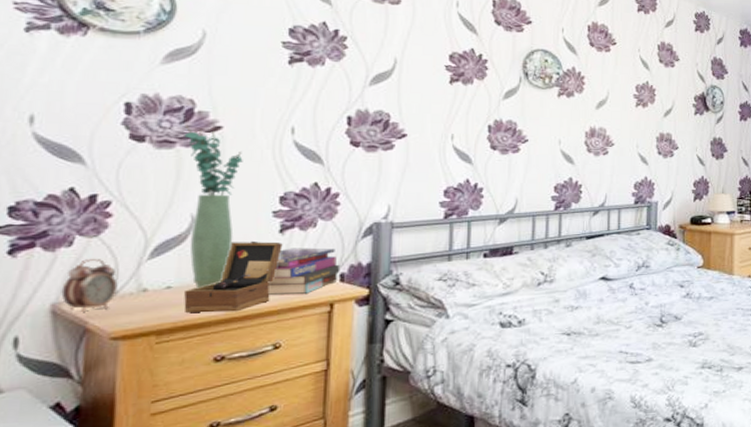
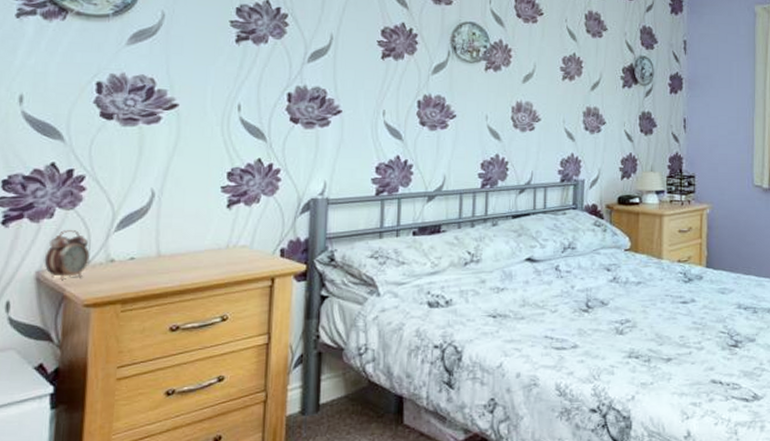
vase: present [184,124,243,289] -> none [145,102,196,260]
wooden box: present [184,240,283,313] -> none [145,215,230,284]
books: present [267,247,341,295] -> none [216,222,281,268]

